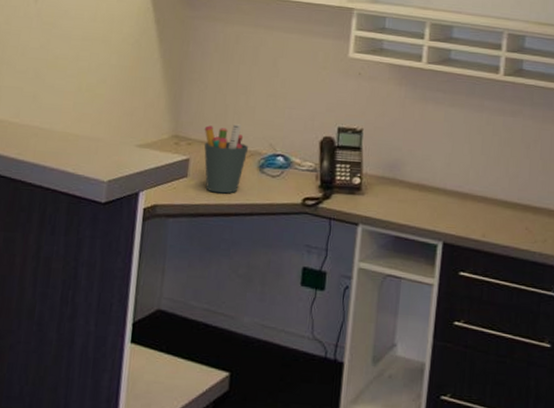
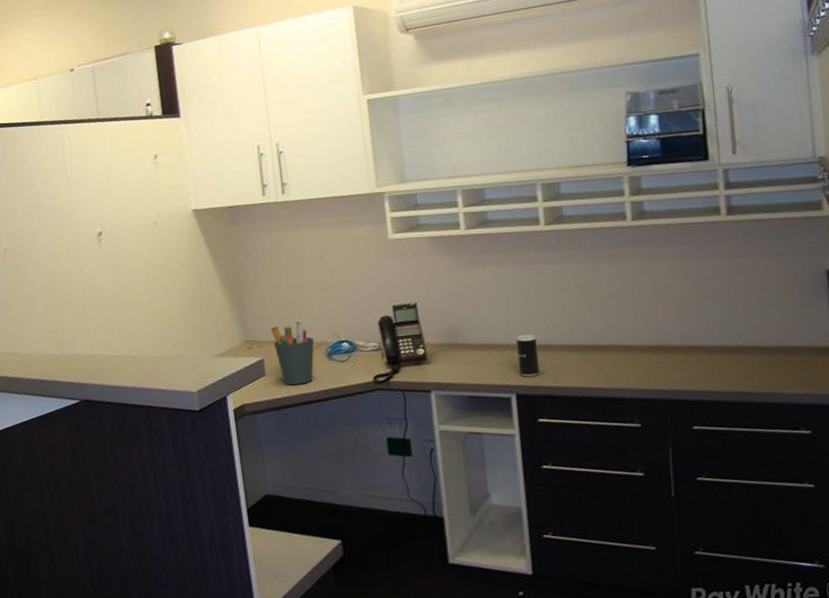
beverage can: none [450,181,474,227] -> present [516,334,540,377]

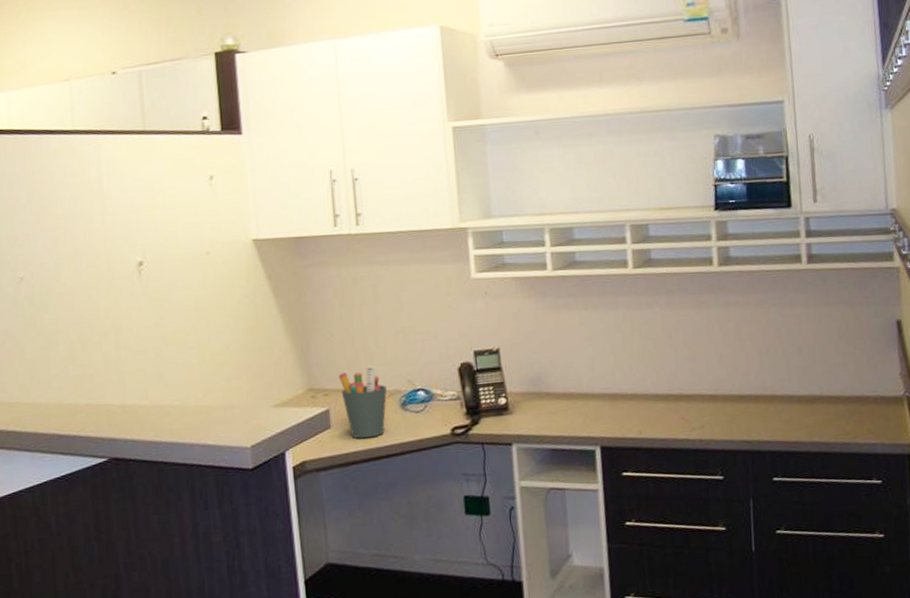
beverage can: present [516,334,540,377] -> none [601,382,626,428]

